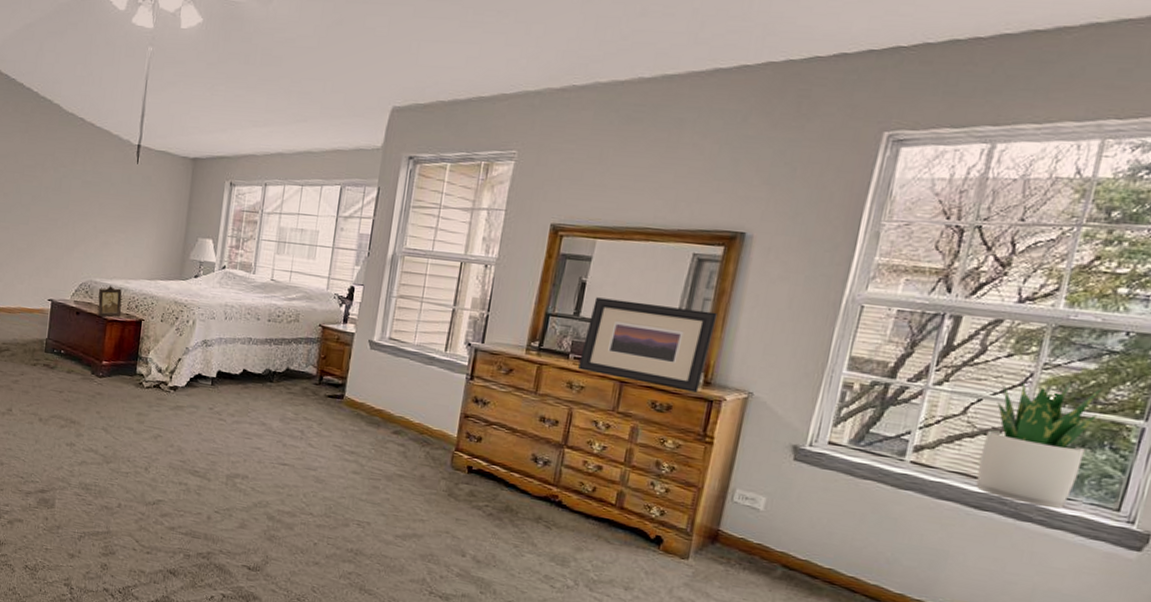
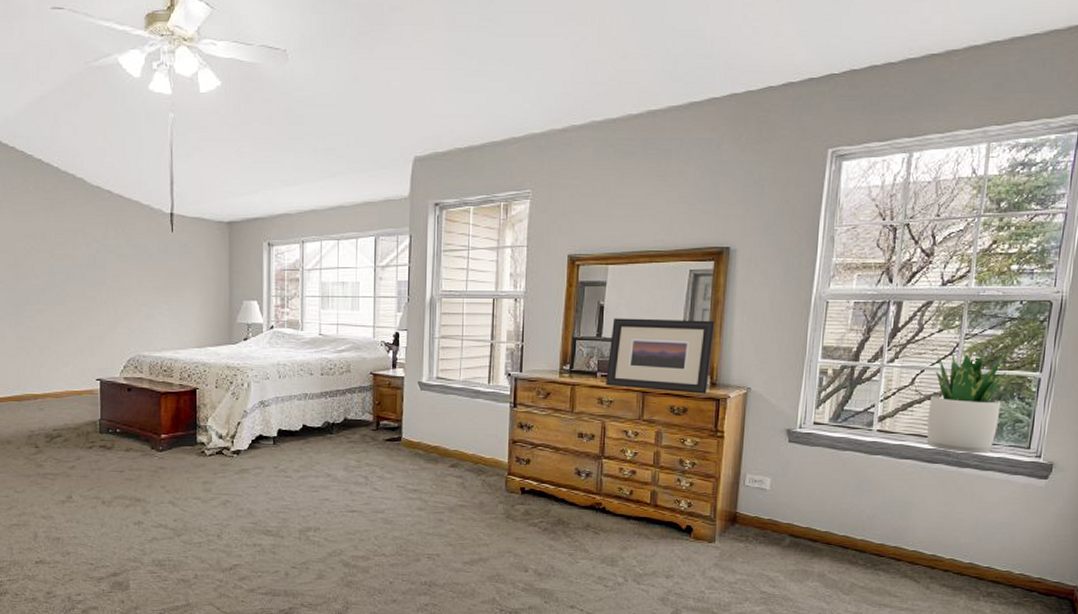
photo frame: present [98,286,122,317] -> none [149,358,175,390]

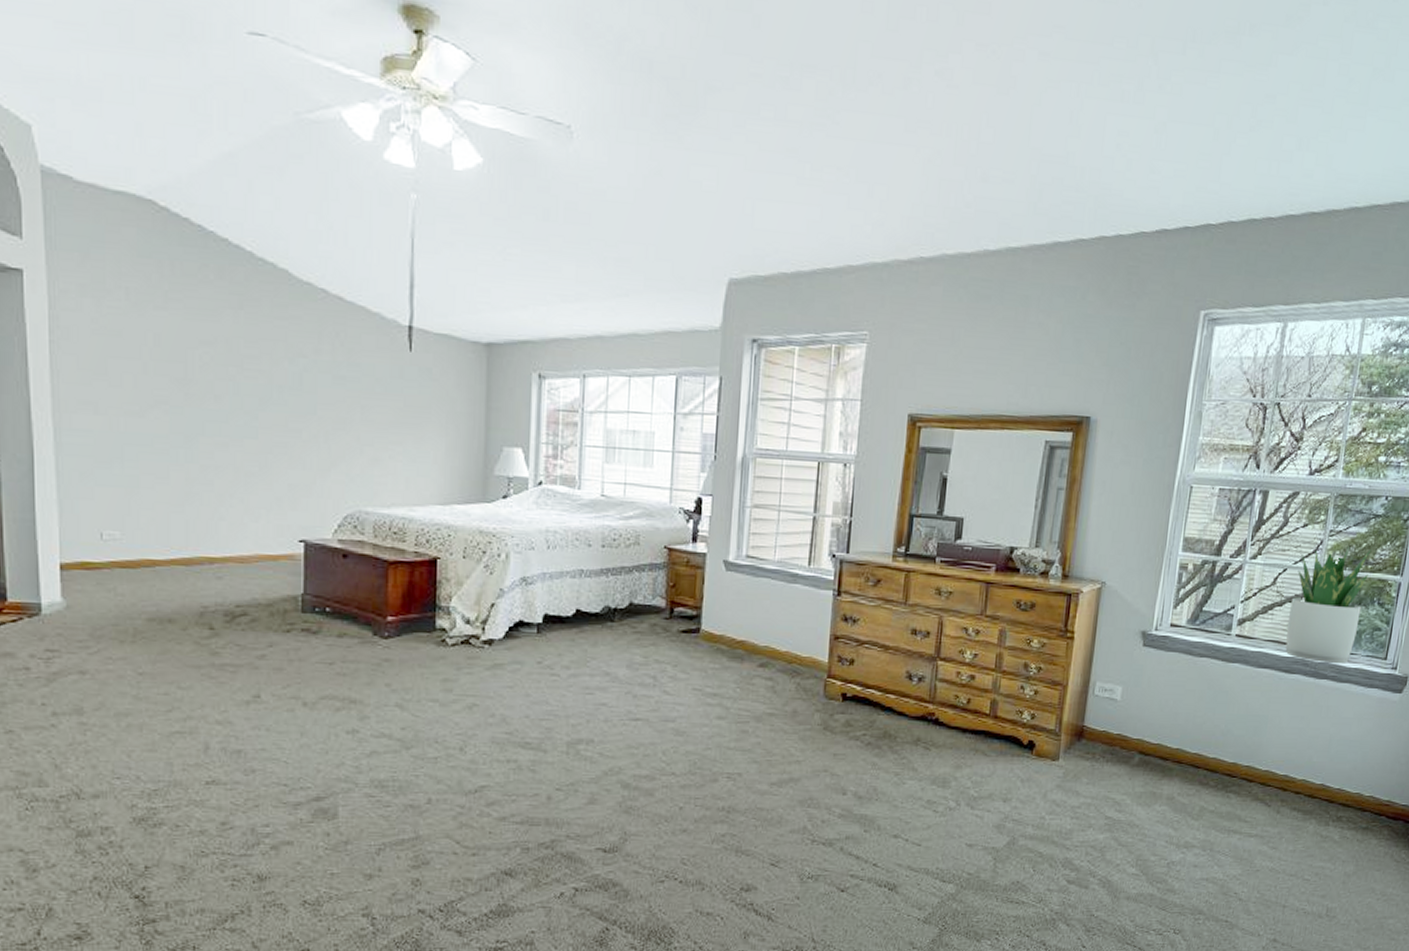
picture frame: present [606,318,715,394] -> none [945,493,1070,587]

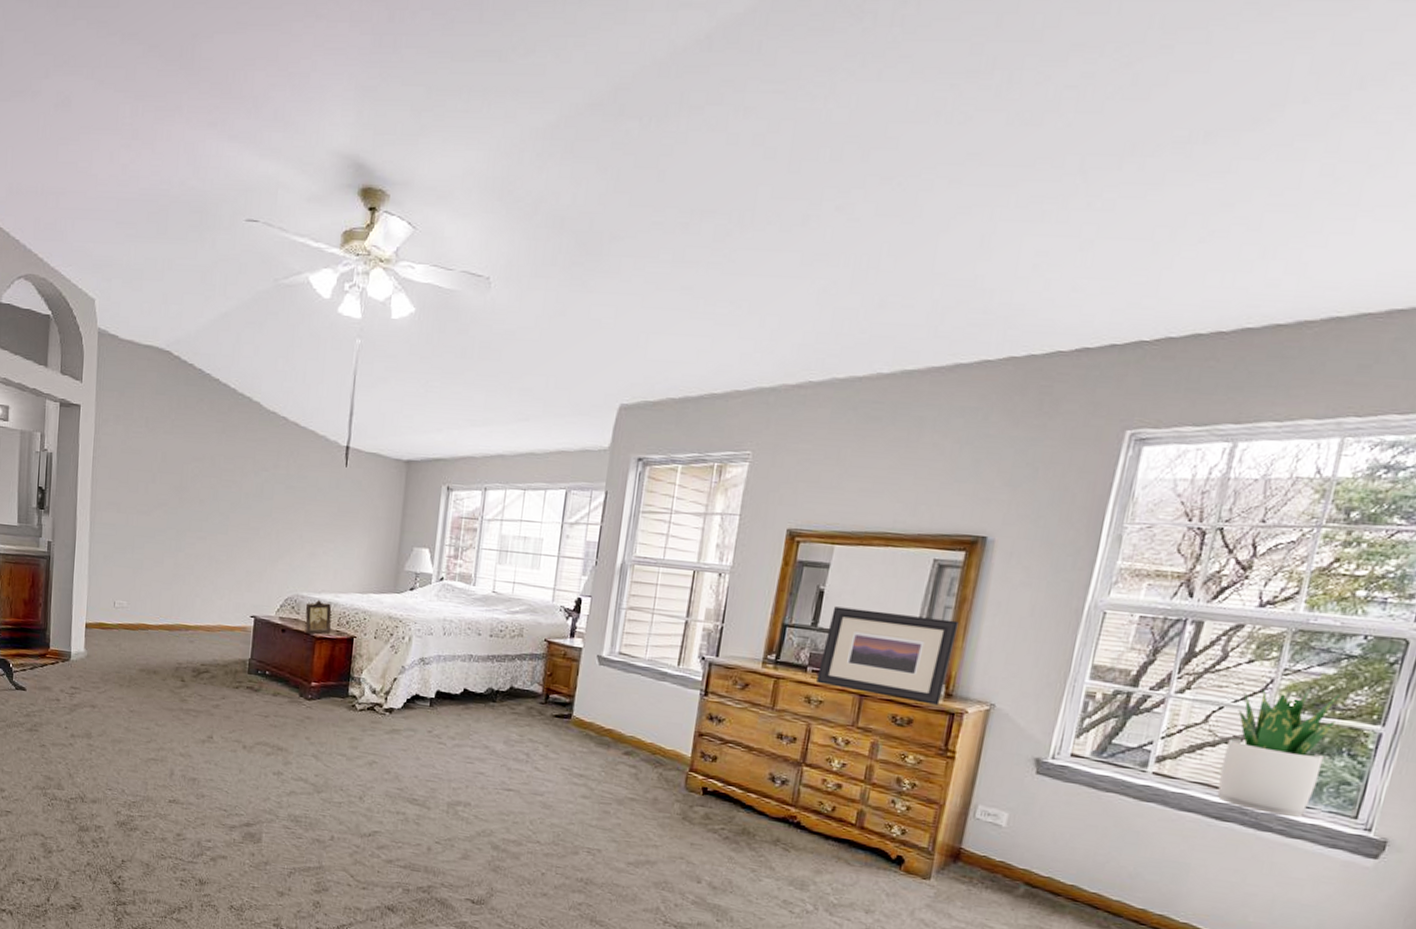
photo frame: none [373,516,408,558] -> present [305,600,332,635]
picture frame: none [945,493,1070,587] -> present [816,606,959,705]

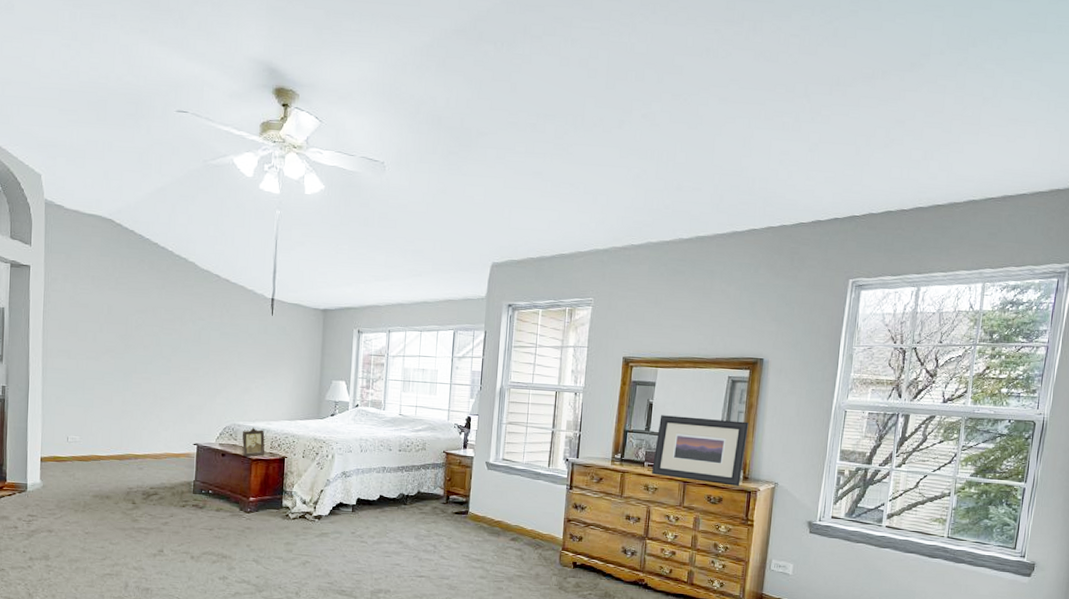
planter: present [1217,688,1342,818] -> none [928,459,999,552]

